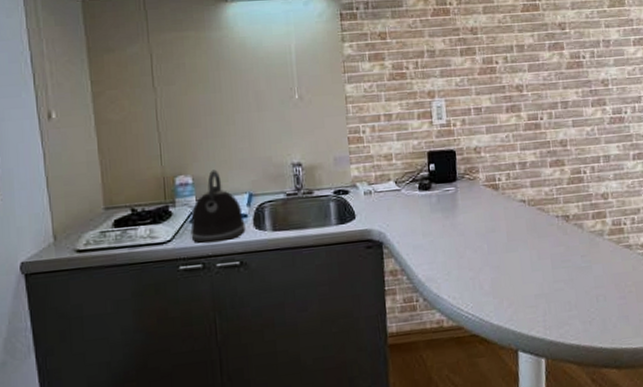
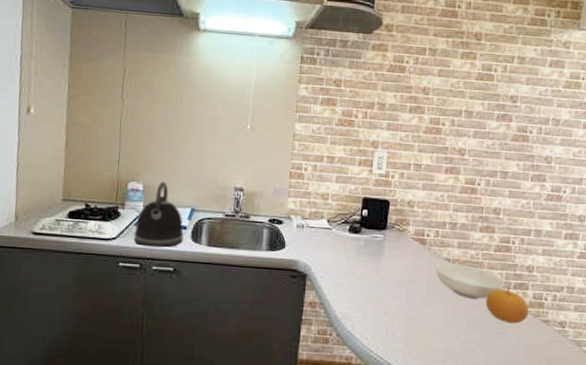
bowl: none [511,203,583,237] -> present [435,262,505,299]
fruit: none [566,218,611,255] -> present [485,287,528,324]

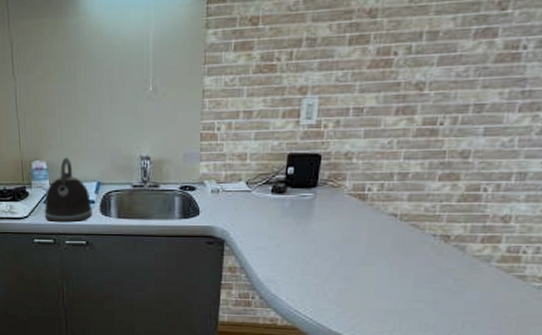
bowl: present [435,262,505,299] -> none [377,217,469,256]
fruit: present [485,287,528,324] -> none [441,241,499,281]

